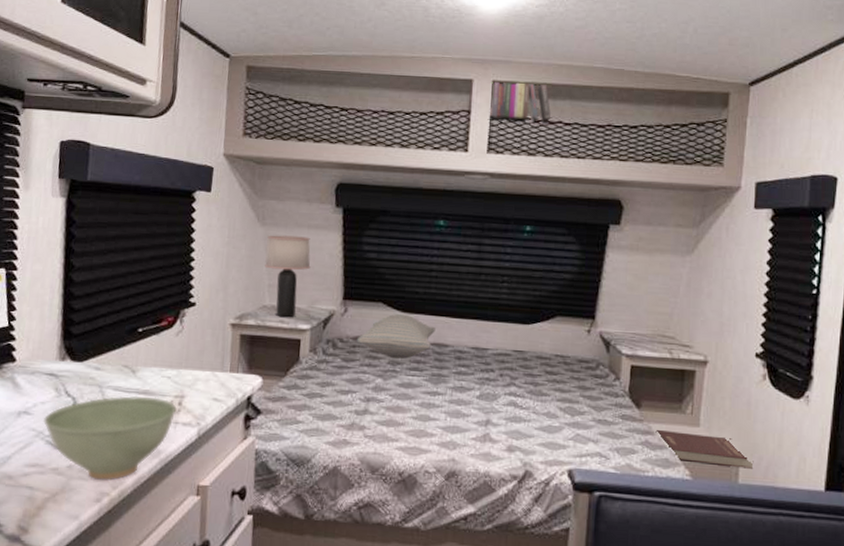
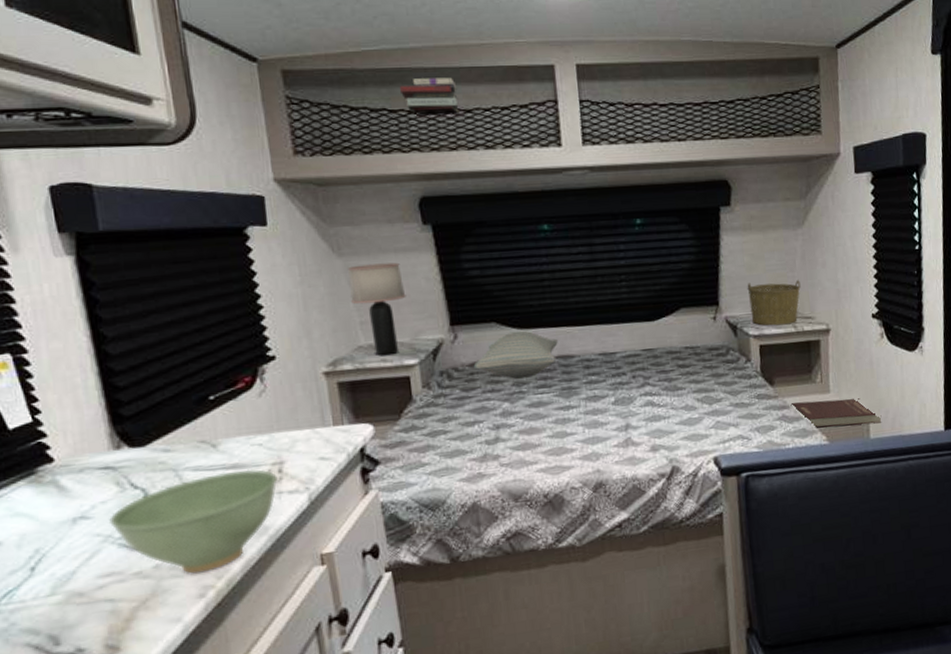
books: none [337,81,386,115] -> present [399,77,461,116]
books: present [487,81,552,124] -> none [574,62,645,110]
basket: none [626,302,682,350] -> present [747,280,801,326]

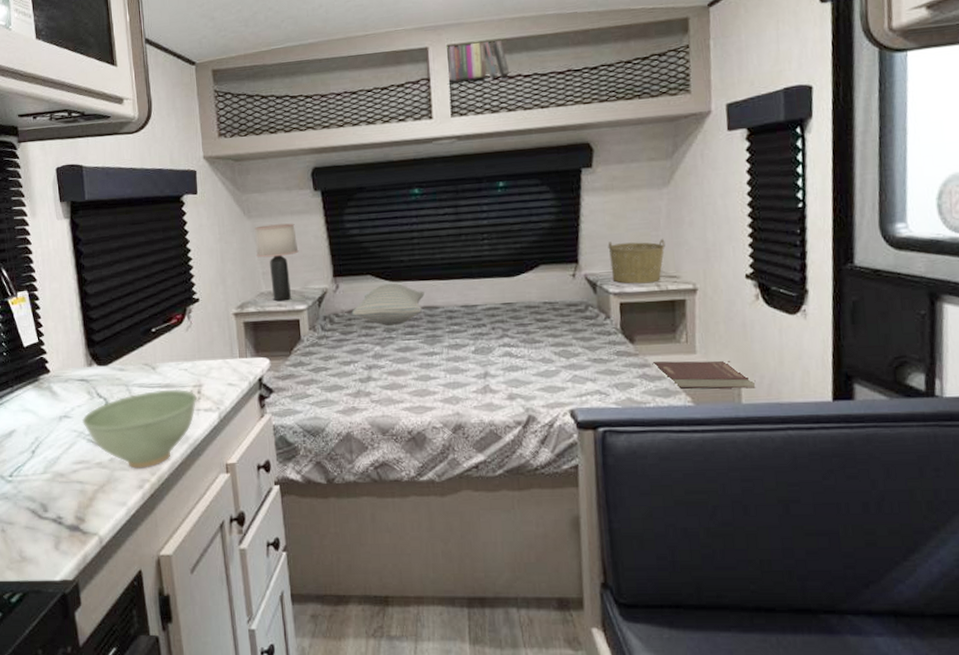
books: present [399,77,461,116] -> none [299,65,348,99]
books: none [574,62,645,110] -> present [446,38,510,85]

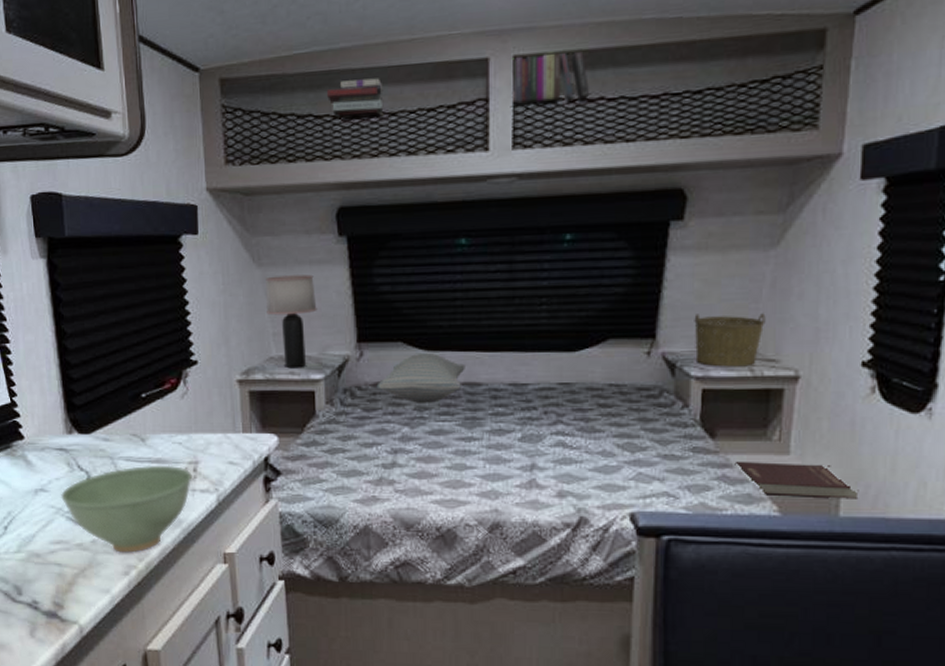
books: none [299,65,348,99] -> present [326,78,385,121]

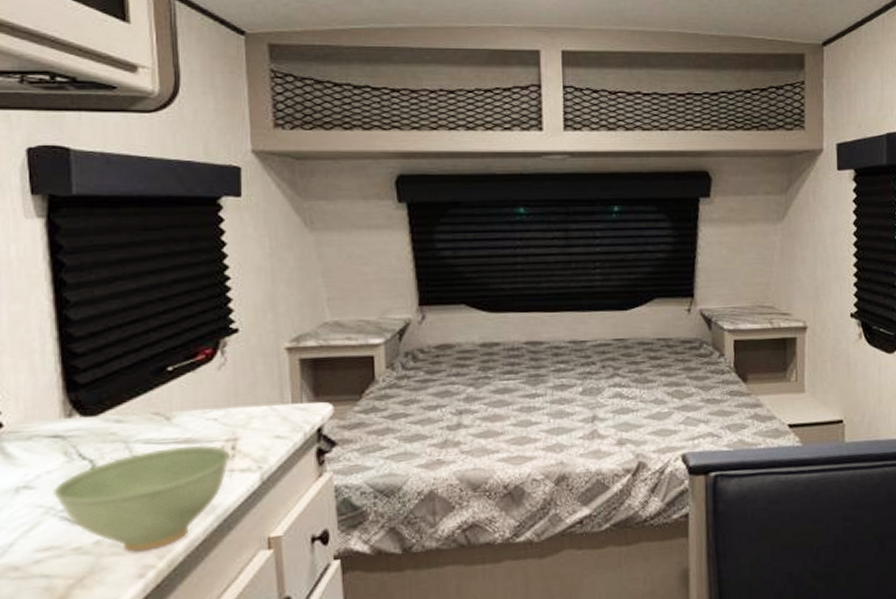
table lamp: present [266,274,317,369] -> none [319,239,376,334]
books: present [326,78,385,121] -> none [384,58,444,94]
pillow: present [376,354,465,403] -> none [439,315,528,364]
books: present [510,49,590,108] -> none [560,50,629,96]
basket: present [694,313,766,367] -> none [723,275,779,321]
book: present [734,461,859,499] -> none [763,399,858,429]

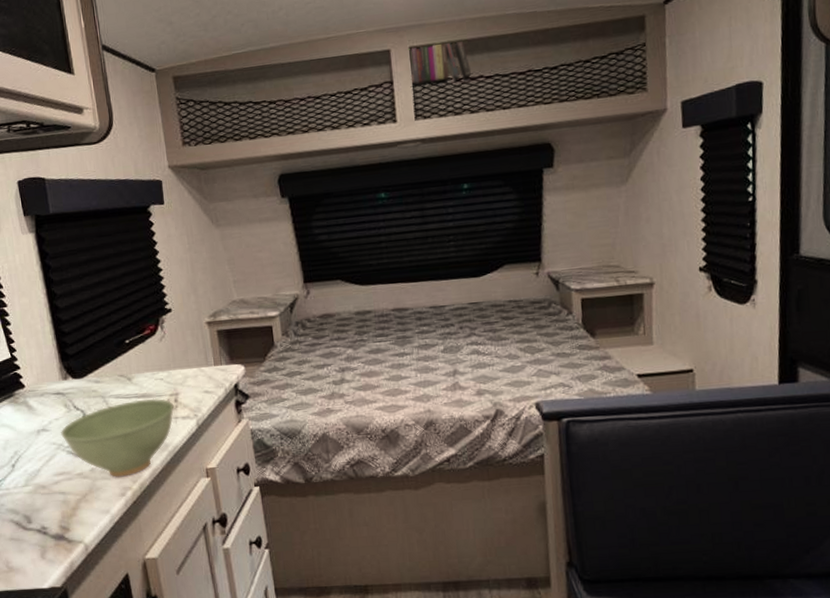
books: none [560,50,629,96] -> present [408,39,472,88]

